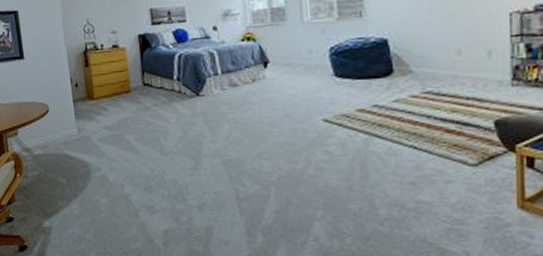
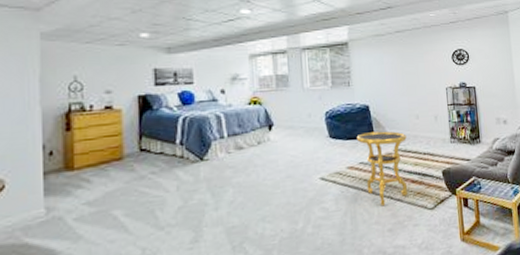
side table: none [369,69,441,156] -> present [356,131,408,207]

